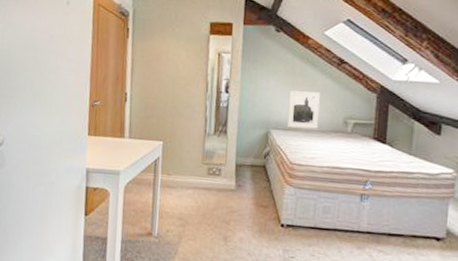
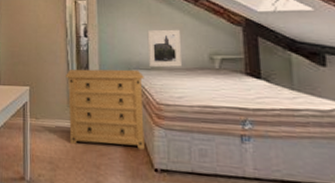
dresser: none [201,125,281,207] -> present [66,69,145,150]

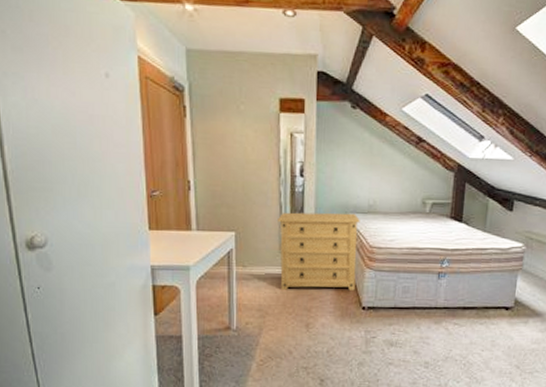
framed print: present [147,29,183,68] -> none [366,172,399,211]

